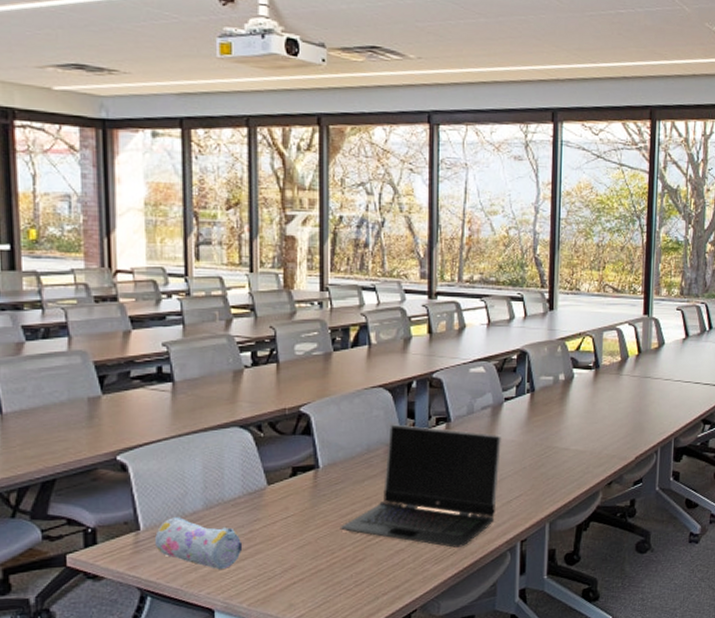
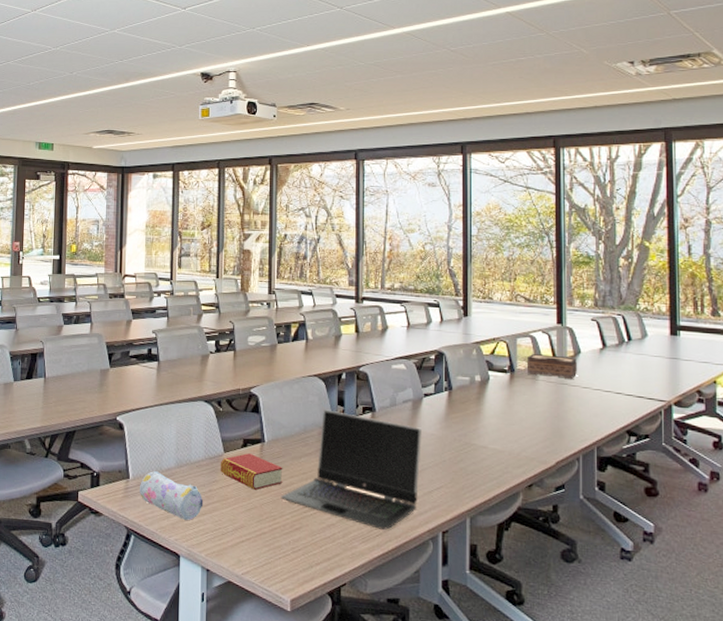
book: none [262,483,342,523] -> present [220,453,283,490]
tissue box: none [611,348,660,371] -> present [526,354,577,379]

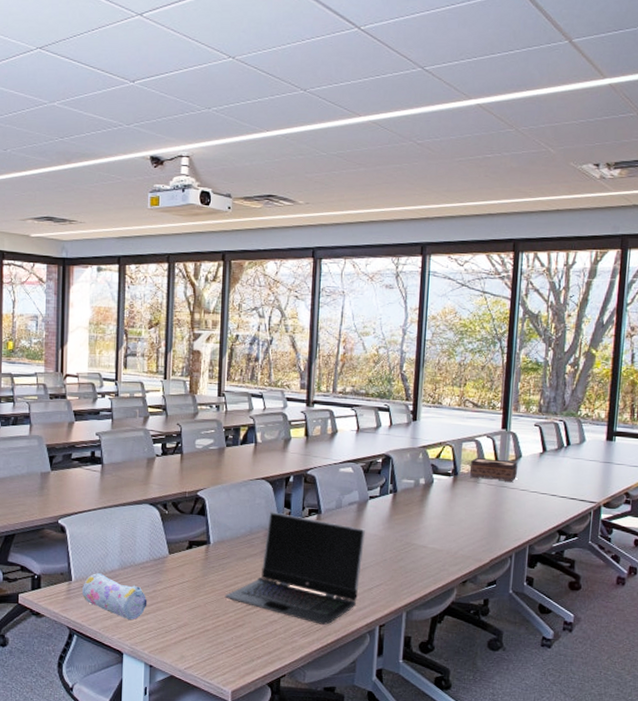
book: present [220,453,283,490] -> none [164,555,228,590]

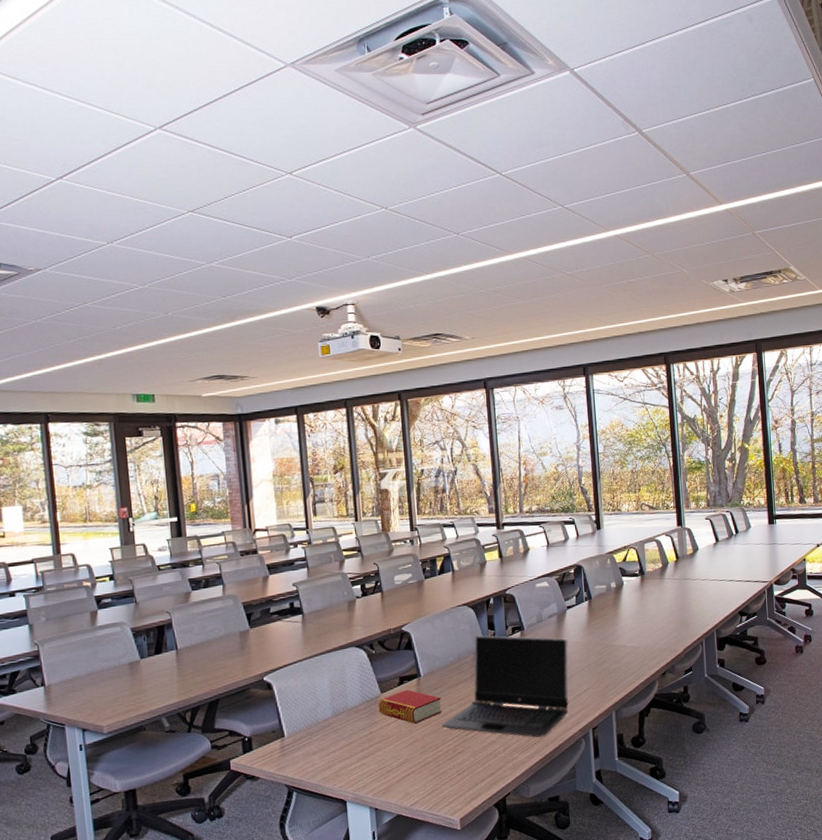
pencil case: present [82,572,148,620] -> none [296,723,365,767]
book: none [164,555,228,590] -> present [378,690,442,724]
tissue box: present [469,458,518,482] -> none [654,554,696,575]

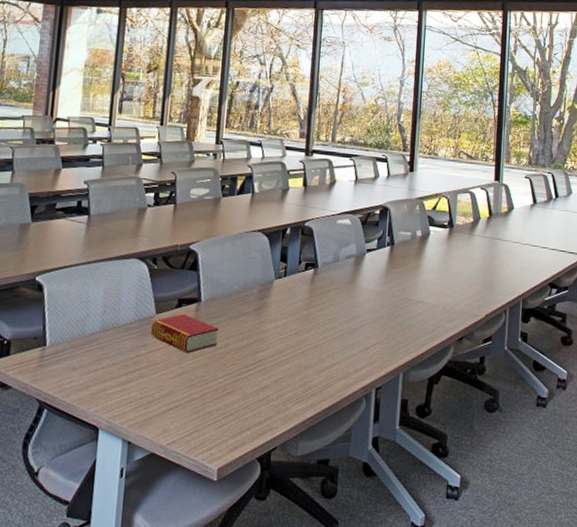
laptop computer: present [441,635,569,738] -> none [214,266,363,390]

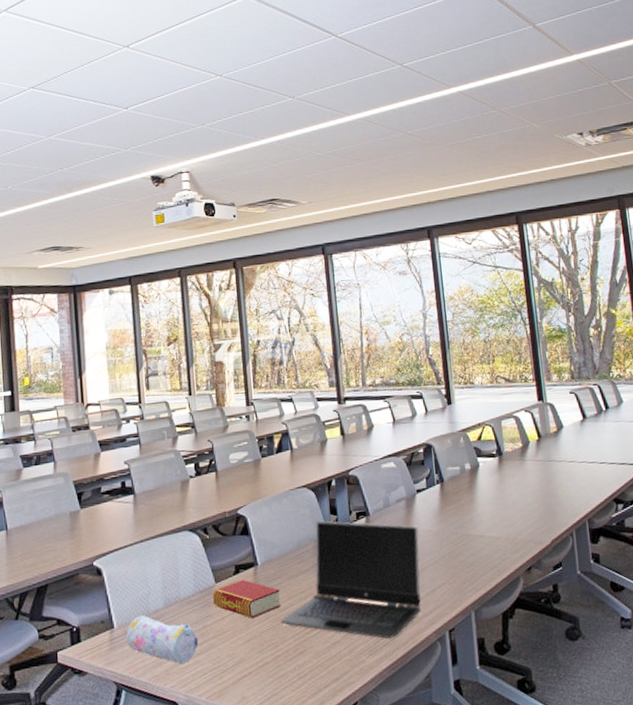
pencil case: none [57,335,130,390] -> present [126,614,199,665]
laptop computer: none [214,266,363,390] -> present [280,520,421,639]

